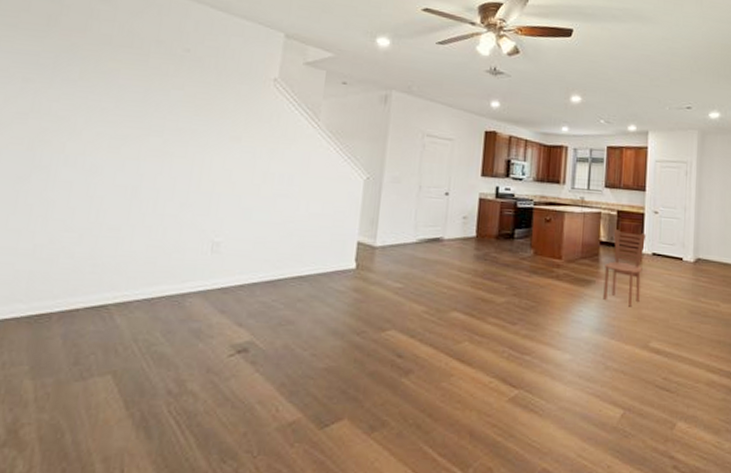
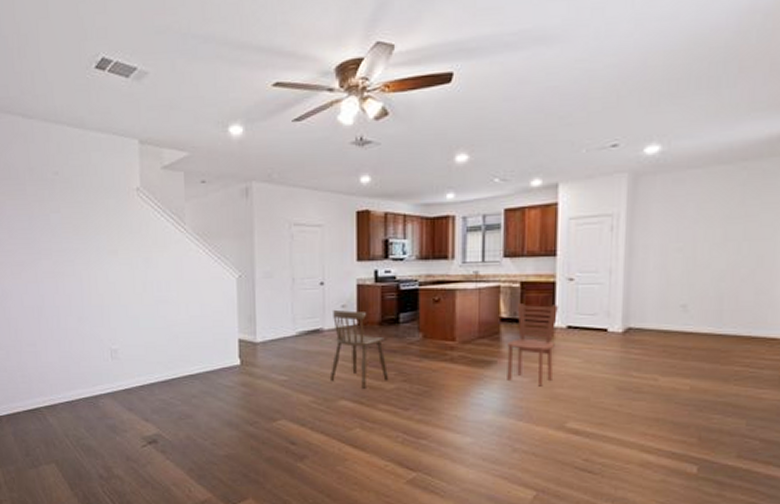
dining chair: none [445,220,501,301] -> present [331,309,388,389]

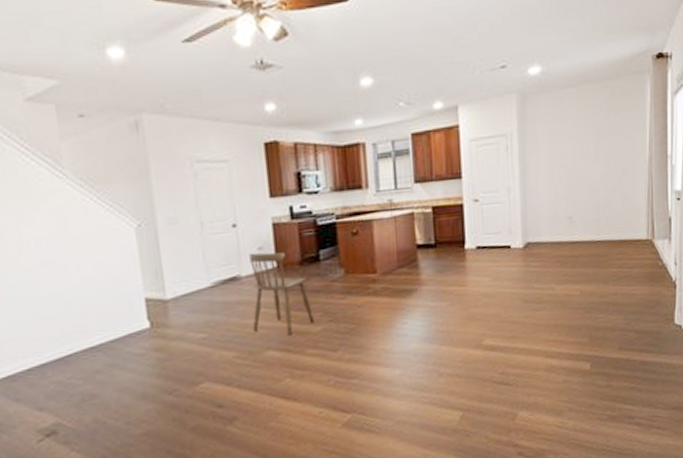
dining chair: present [507,304,559,387] -> none [425,227,468,309]

